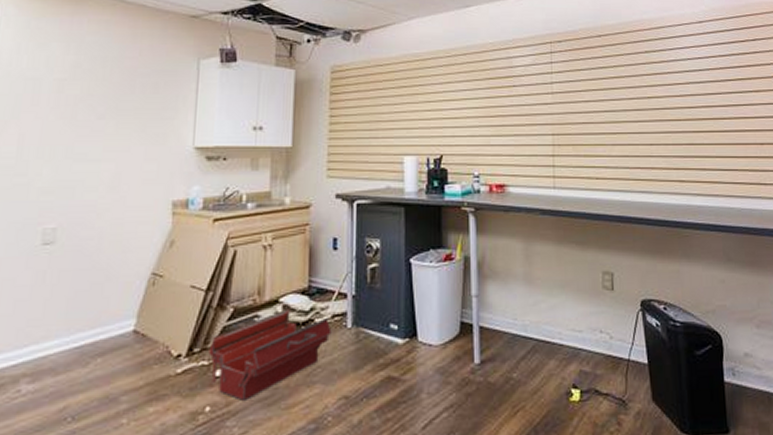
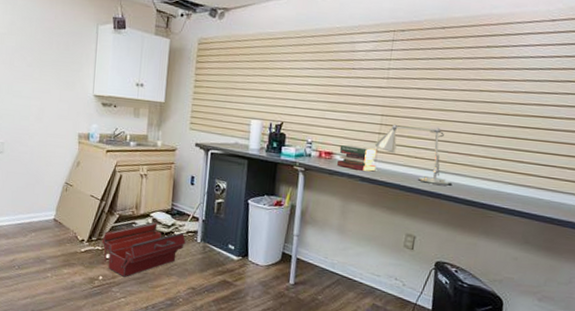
books: none [512,173,556,203] -> present [337,144,378,172]
desk lamp: none [550,141,641,207] -> present [374,124,453,186]

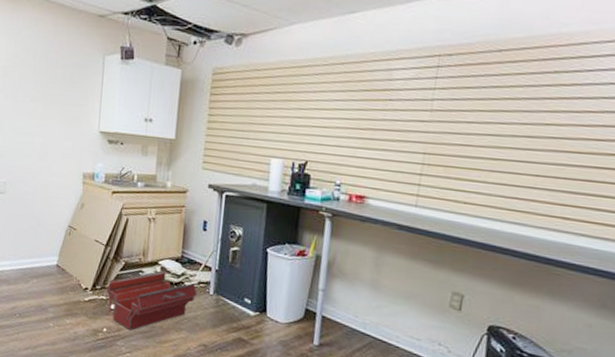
books: present [337,144,378,172] -> none [370,187,418,219]
desk lamp: present [374,124,453,186] -> none [414,163,510,237]

